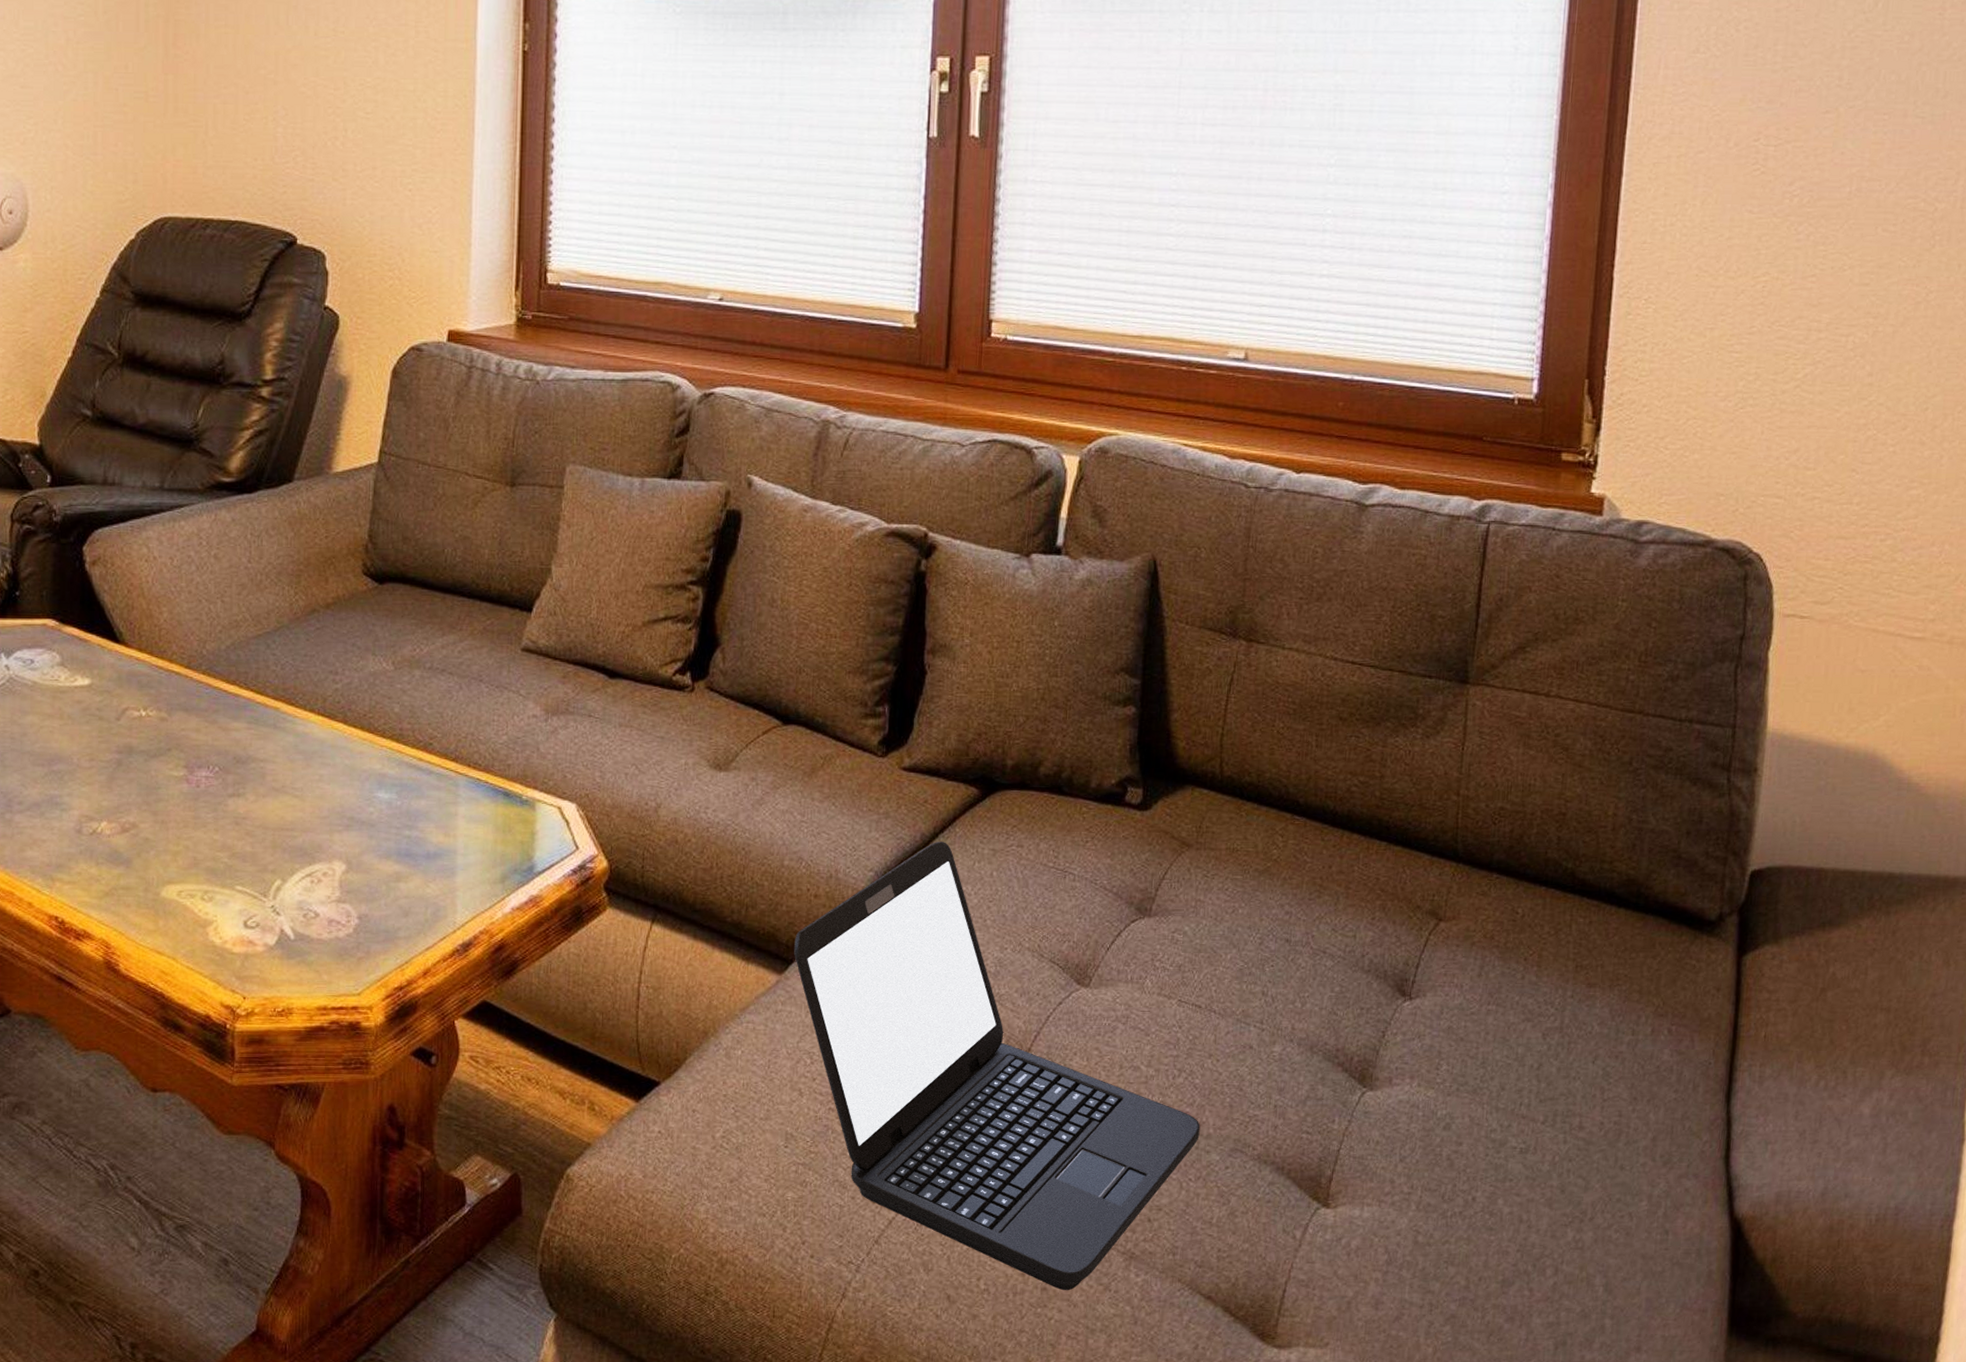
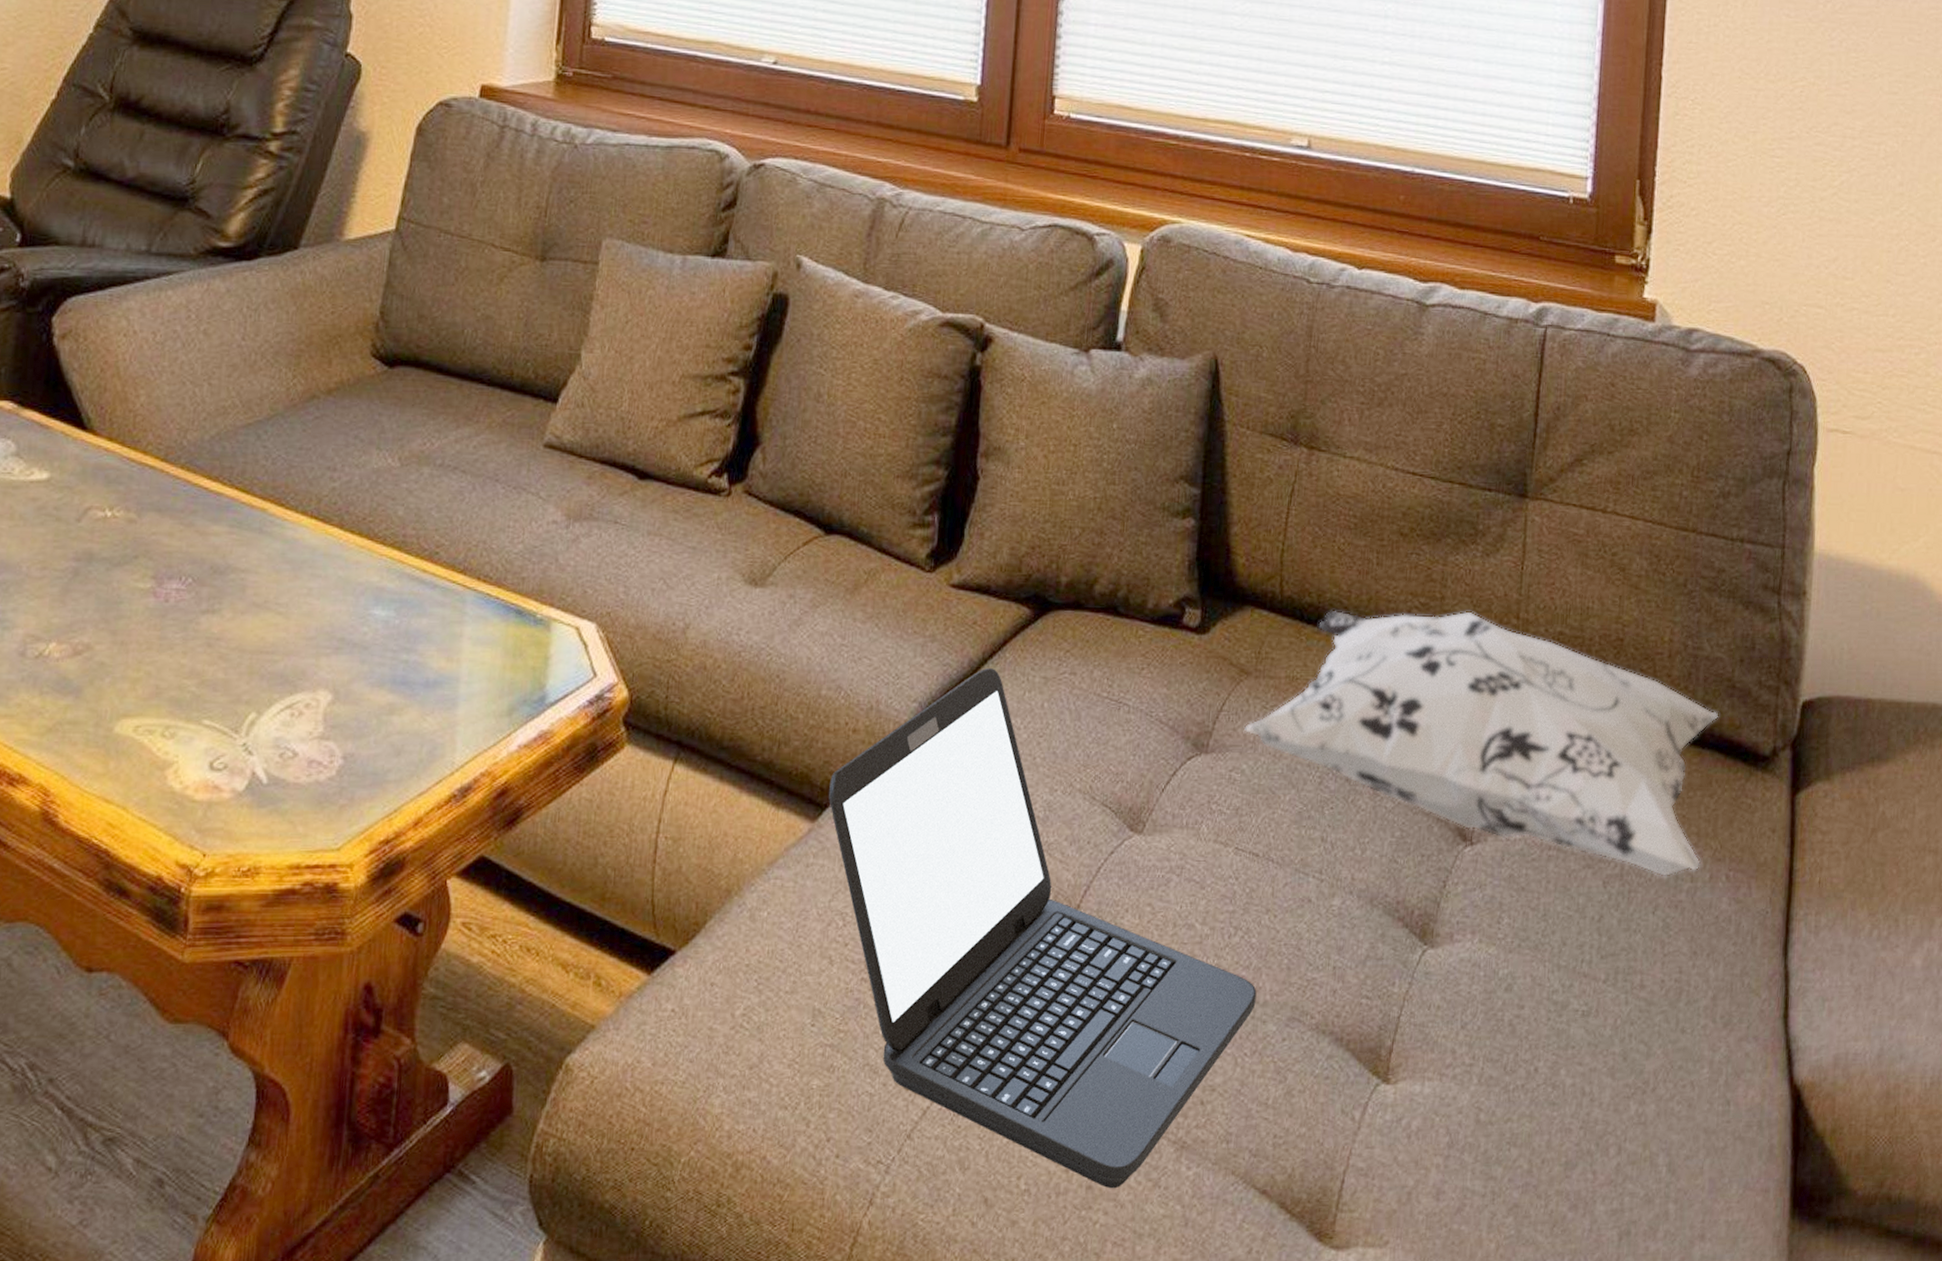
decorative pillow: none [1185,788,1664,1031] -> present [1243,610,1719,877]

